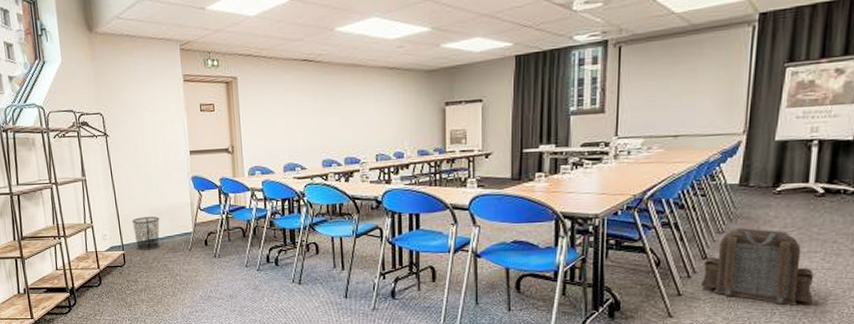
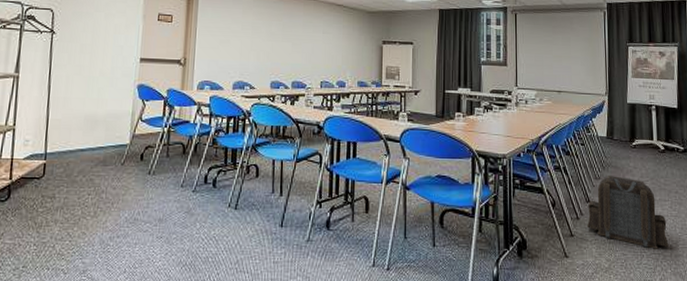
waste bin: present [132,216,160,251] -> none [62,123,94,161]

